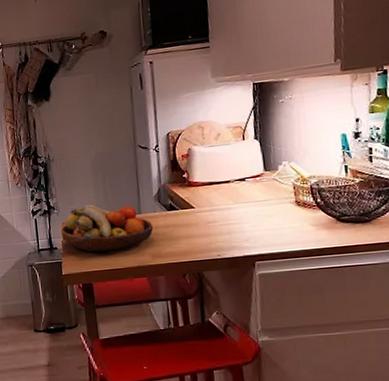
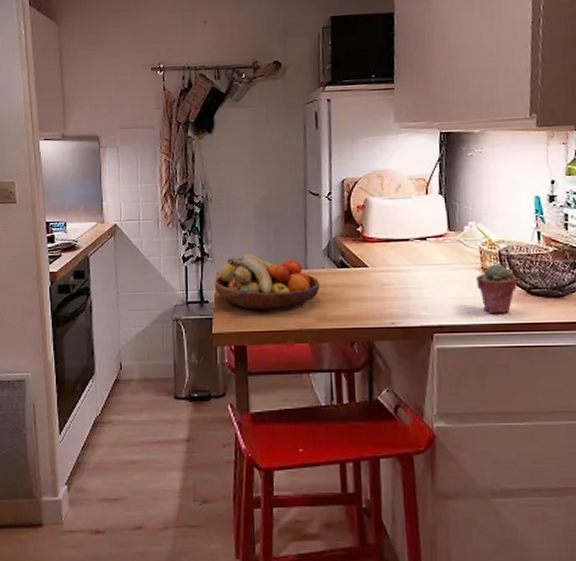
potted succulent: none [291,196,328,242] -> present [476,263,517,314]

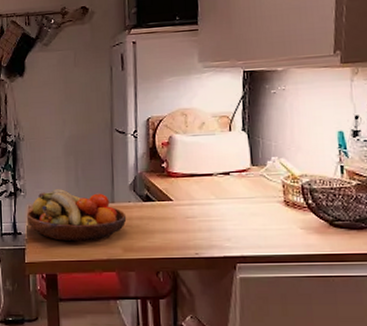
potted succulent: present [476,263,517,314] -> none [279,197,320,246]

